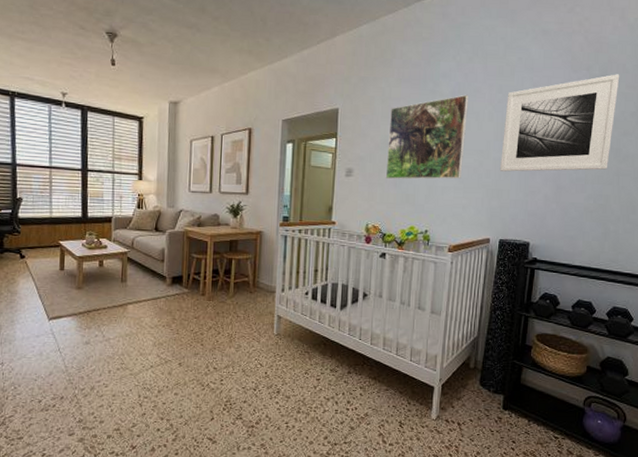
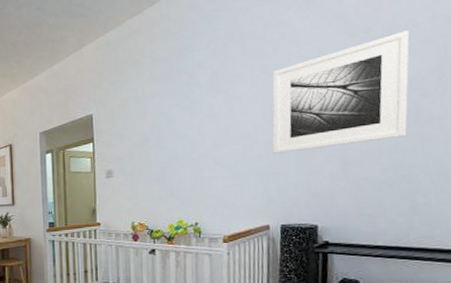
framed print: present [385,94,469,180] -> none [145,80,230,176]

